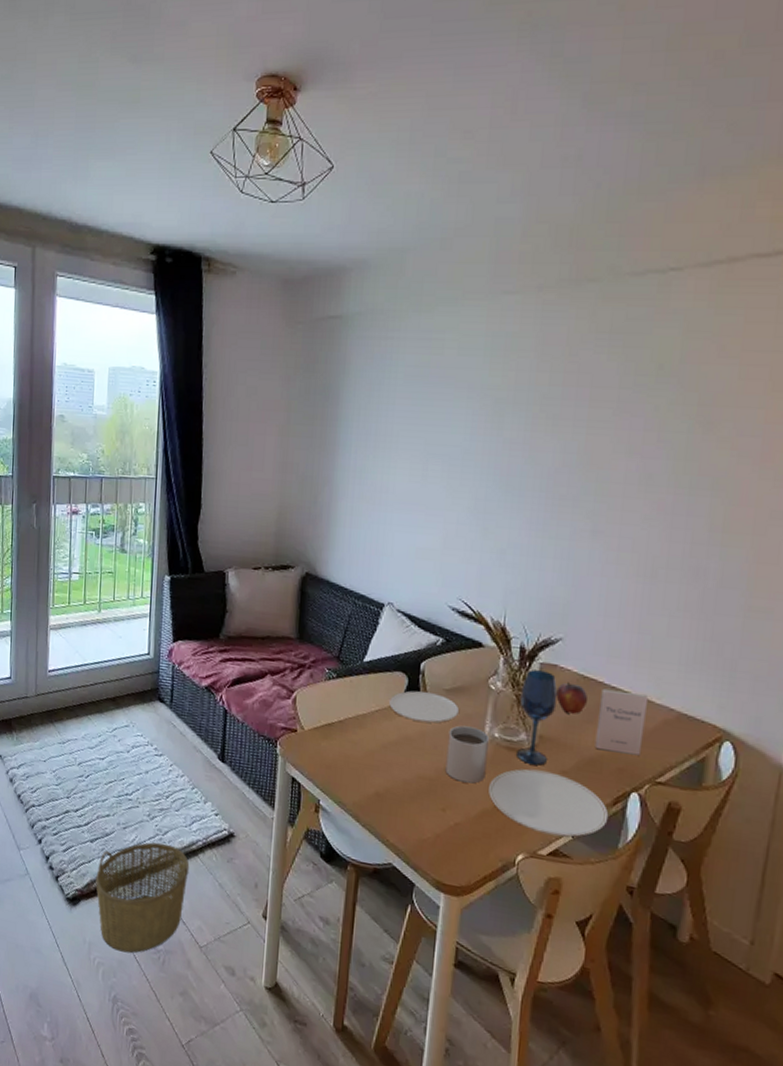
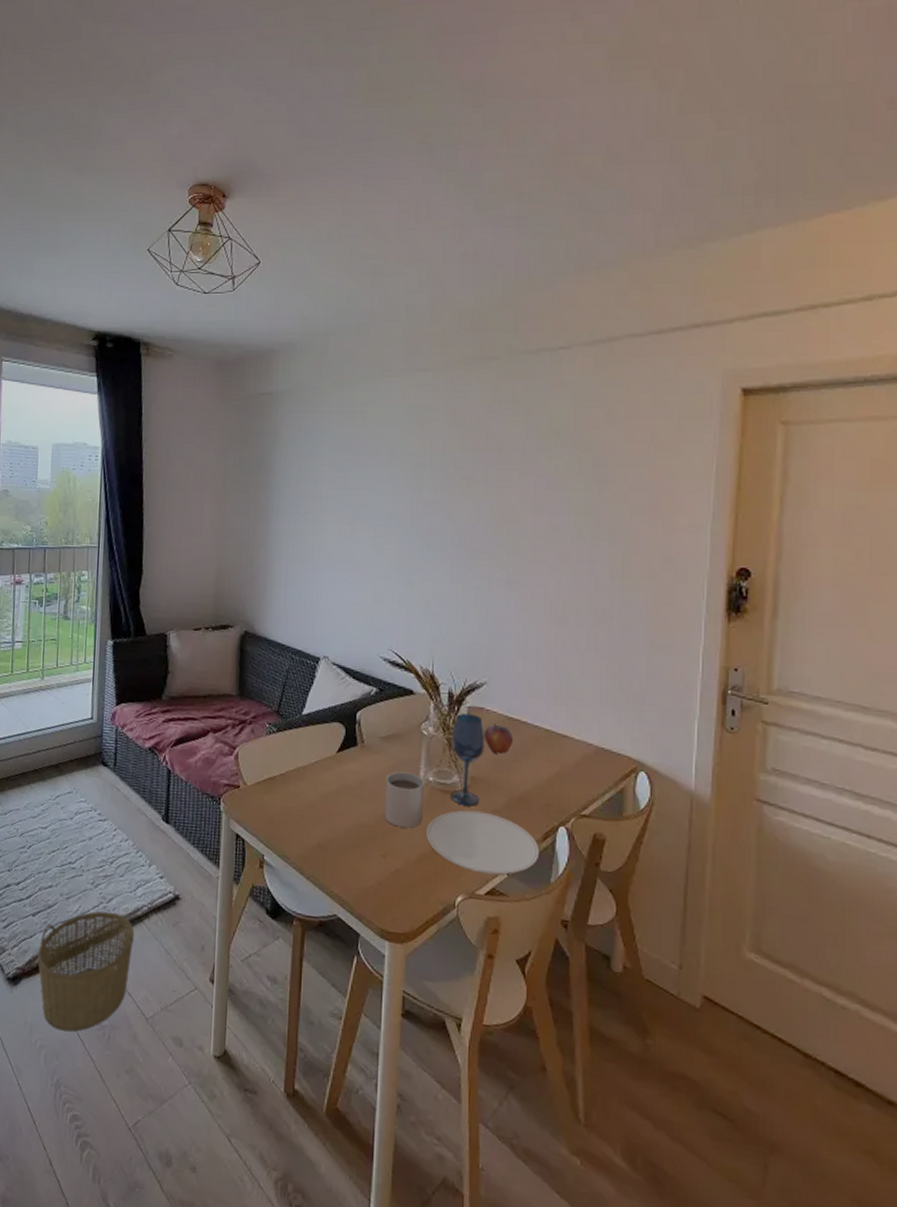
plate: present [389,690,460,723] -> none [328,740,396,771]
book: present [594,688,649,756] -> none [522,728,569,790]

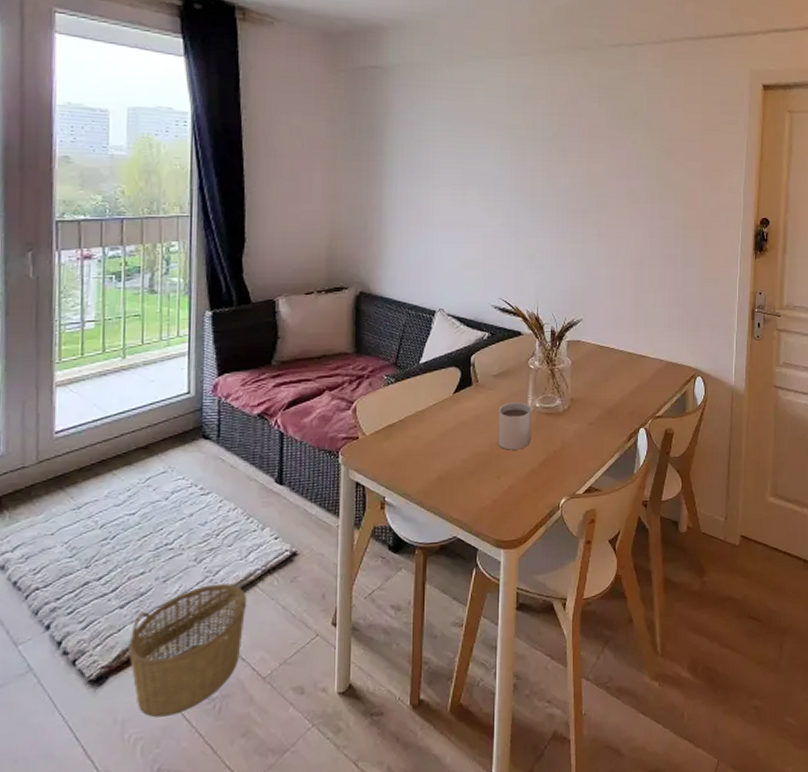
plate: present [426,810,540,876] -> none [535,426,626,477]
wineglass: present [451,713,486,806] -> none [554,347,582,423]
fruit: present [484,724,514,754] -> none [581,353,605,377]

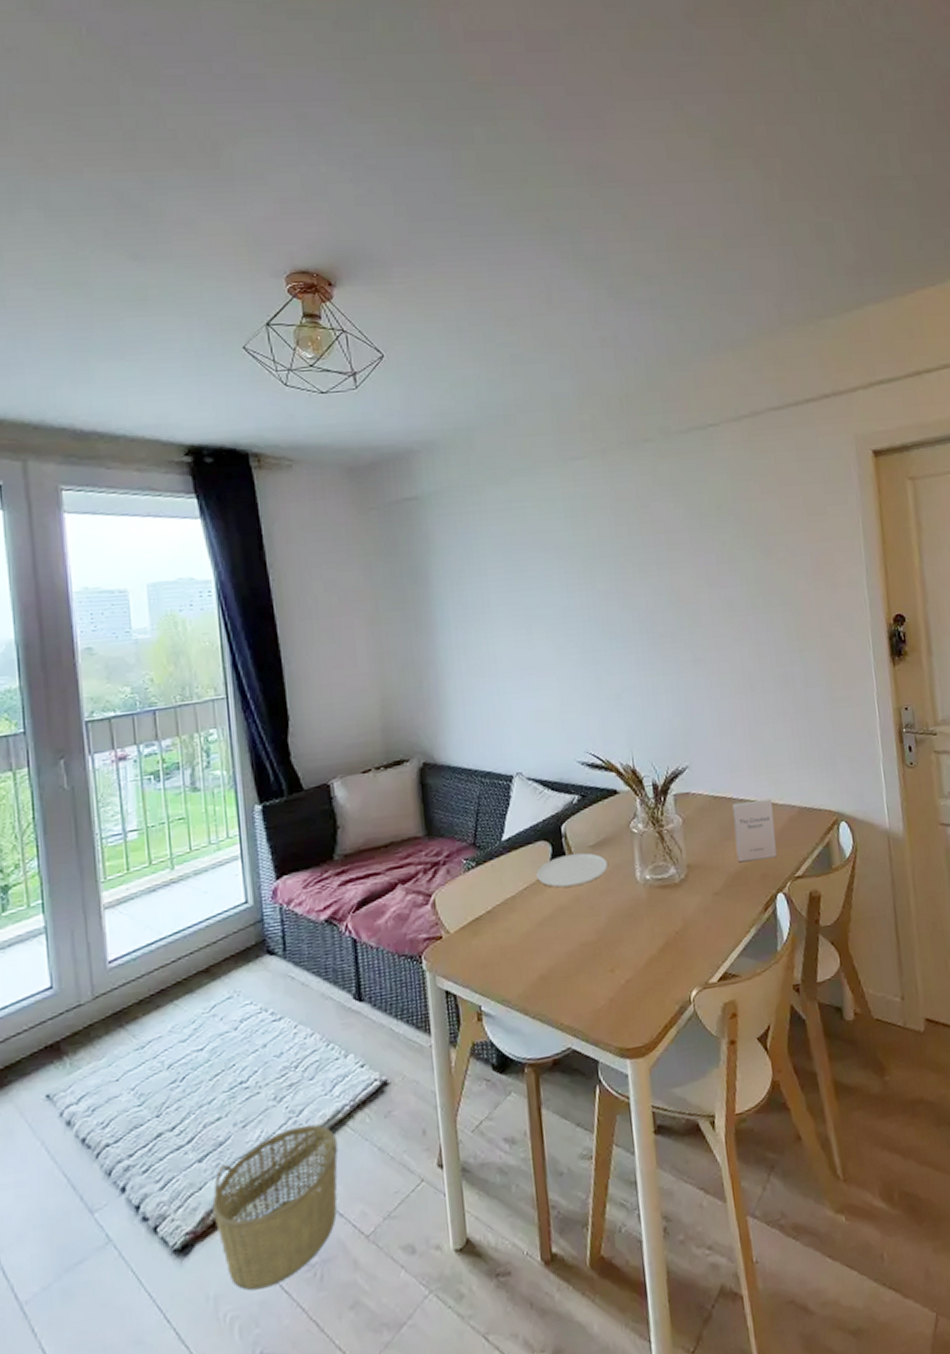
plate: none [445,380,507,407] -> present [536,852,609,888]
mug: present [498,402,533,450] -> none [601,875,646,936]
book: none [612,352,646,401] -> present [732,799,778,863]

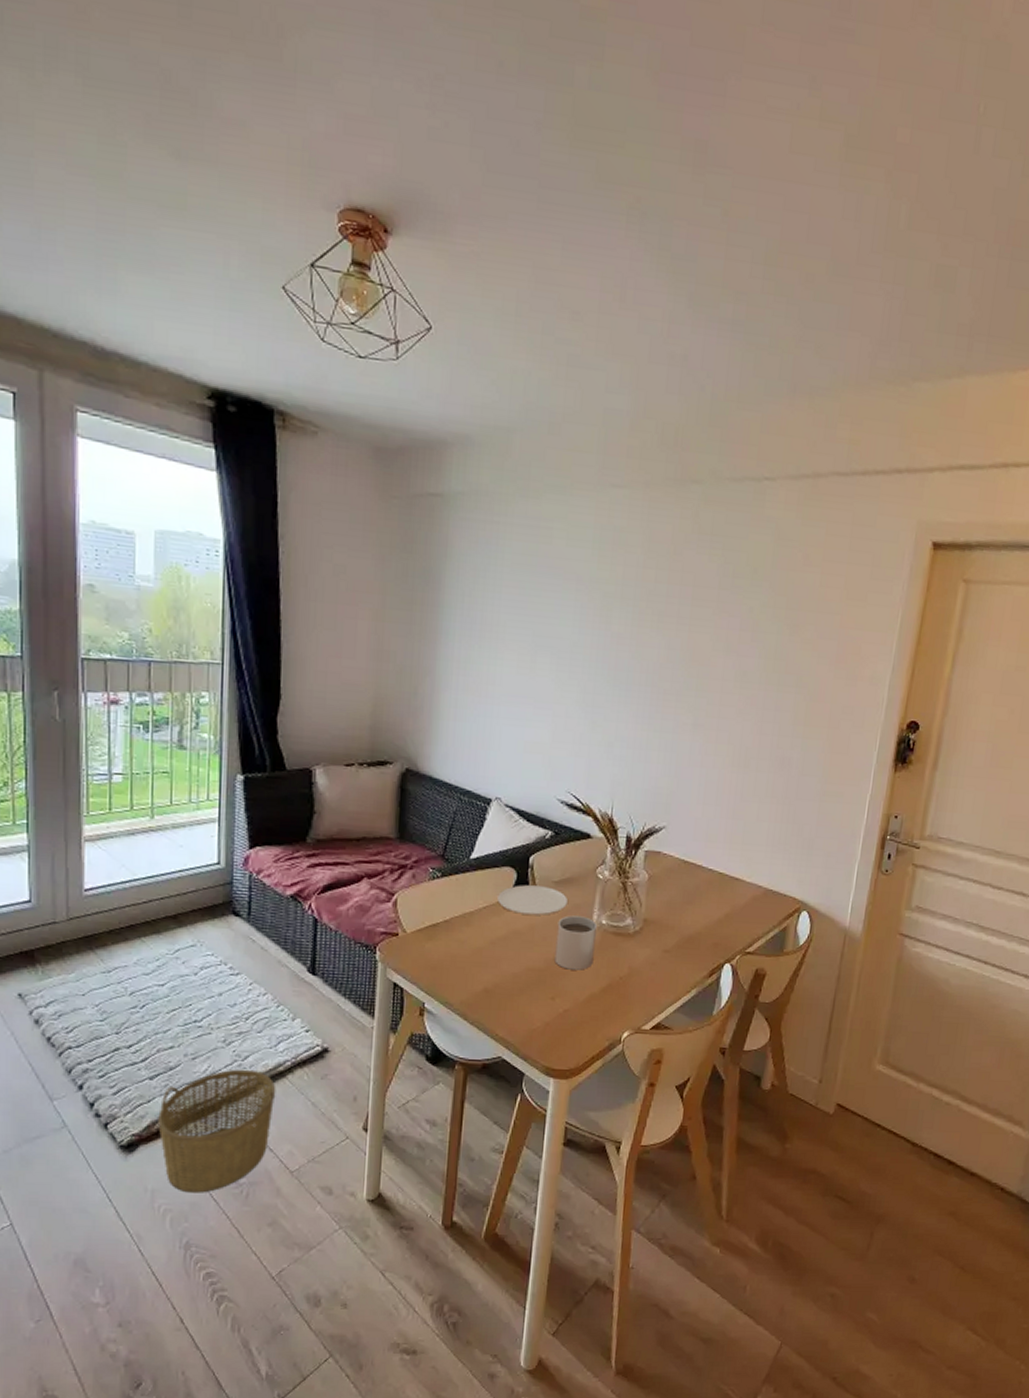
mug: none [601,875,646,936] -> present [554,915,598,970]
book: present [732,799,778,863] -> none [693,871,741,930]

